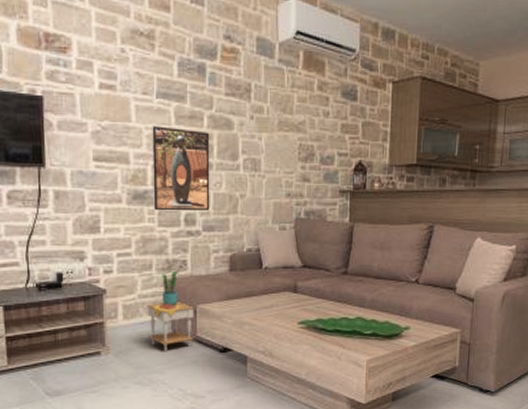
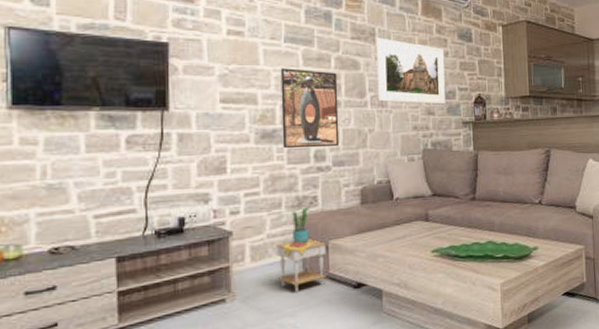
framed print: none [250,94,325,171] -> present [376,37,446,105]

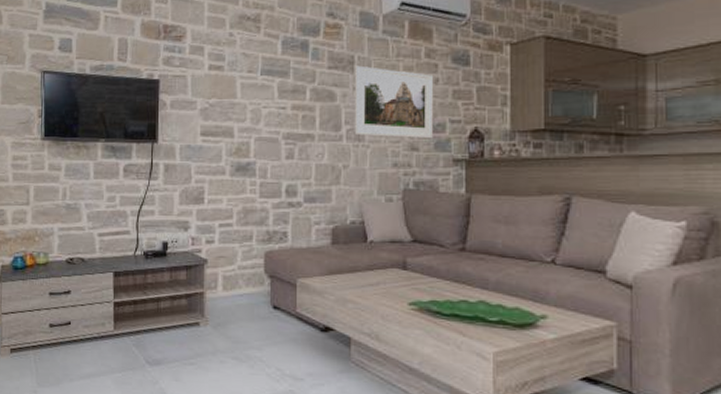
side table: present [276,206,327,292] -> none [246,242,295,326]
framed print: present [280,68,340,149] -> none [255,101,312,183]

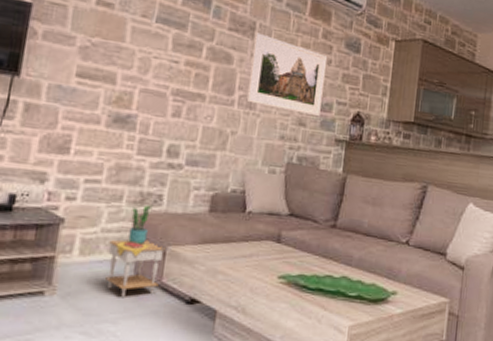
side table: none [246,242,295,326] -> present [105,205,165,297]

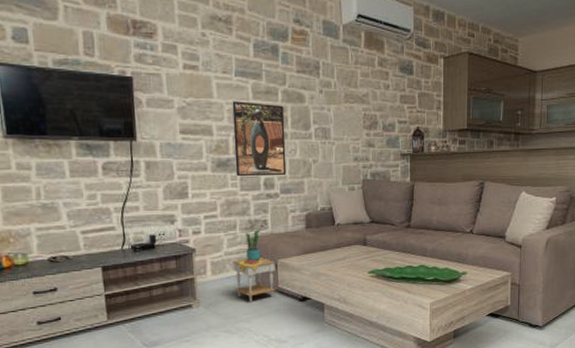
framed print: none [134,49,207,144] -> present [232,101,287,177]
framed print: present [246,32,328,117] -> none [320,70,386,137]

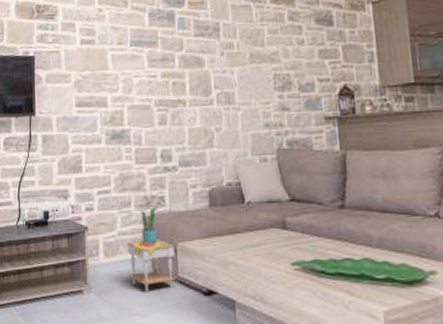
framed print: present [232,101,287,177] -> none [127,70,186,149]

